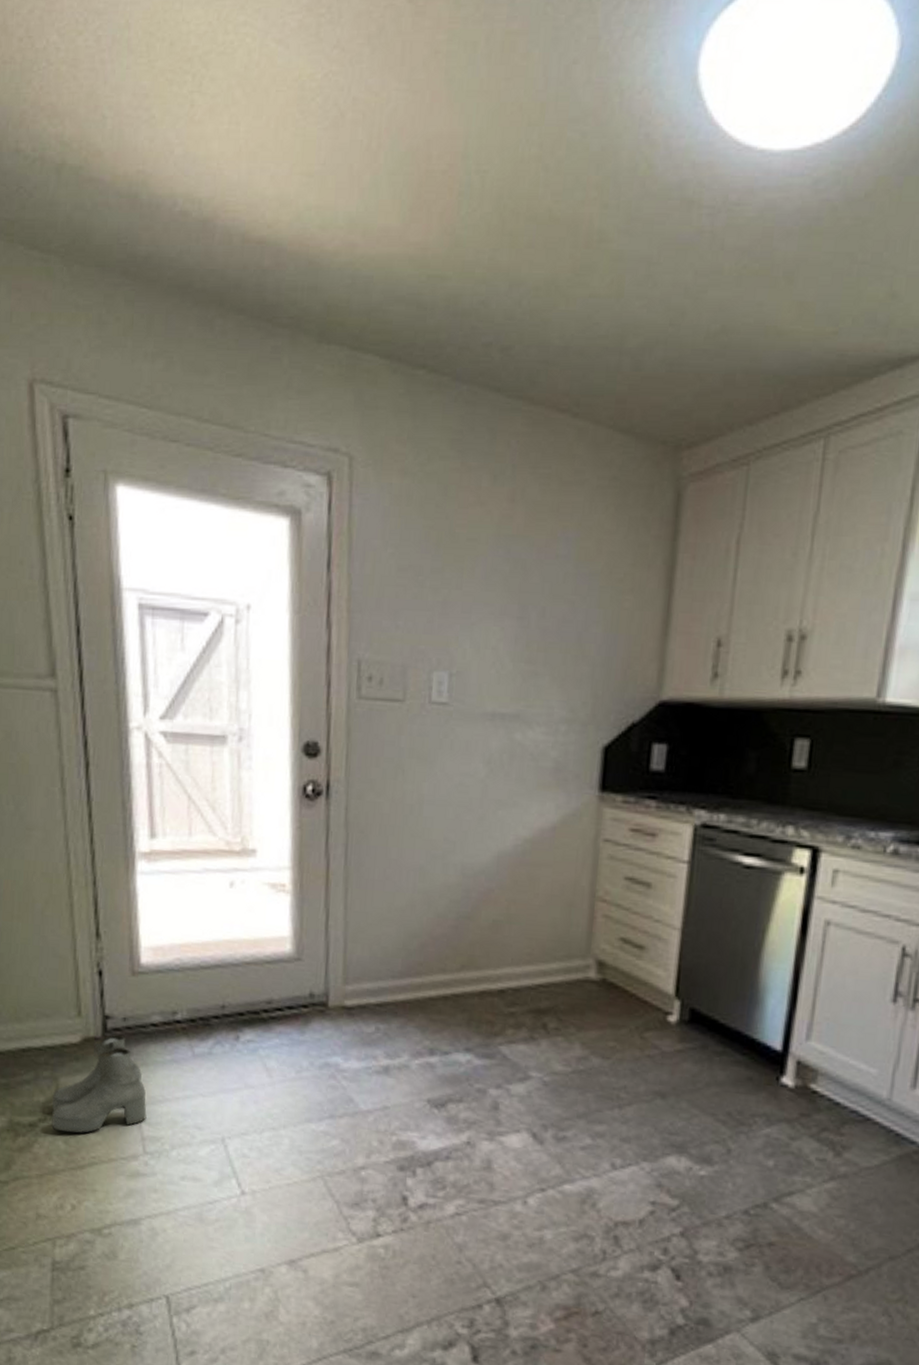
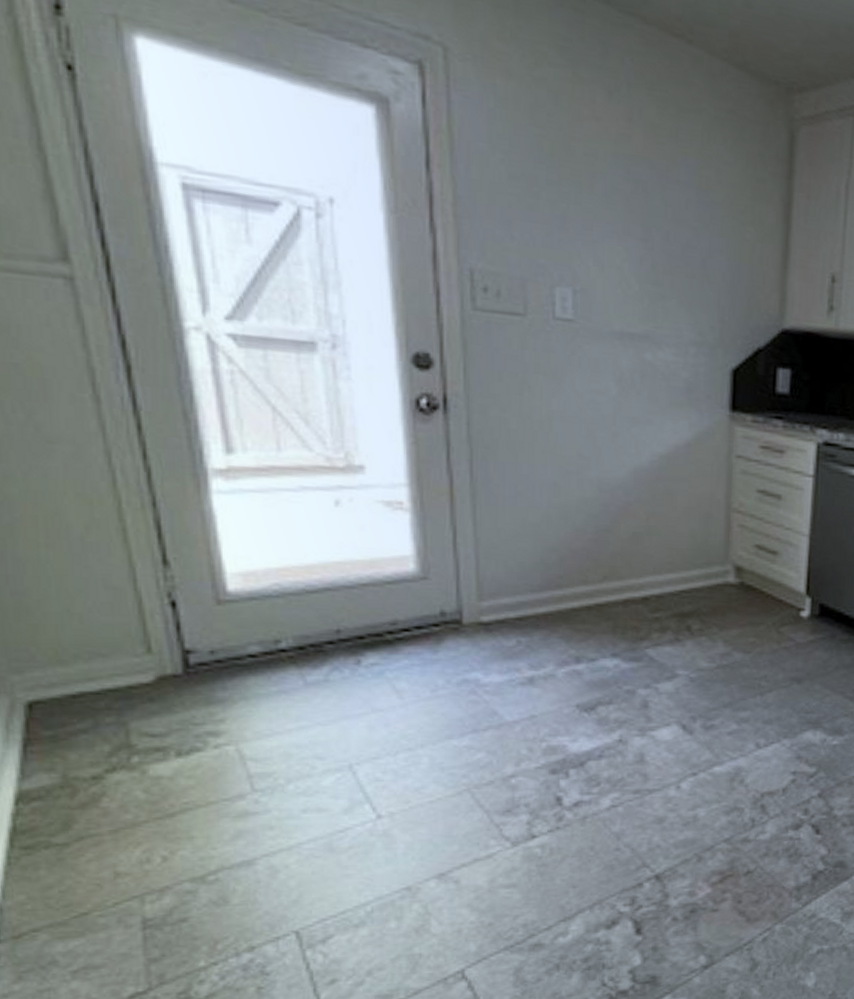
boots: present [51,1035,147,1134] -> none [122,670,252,781]

